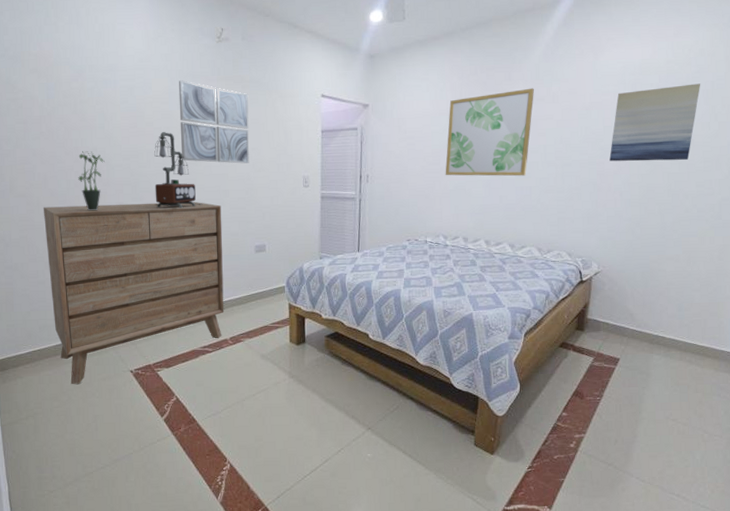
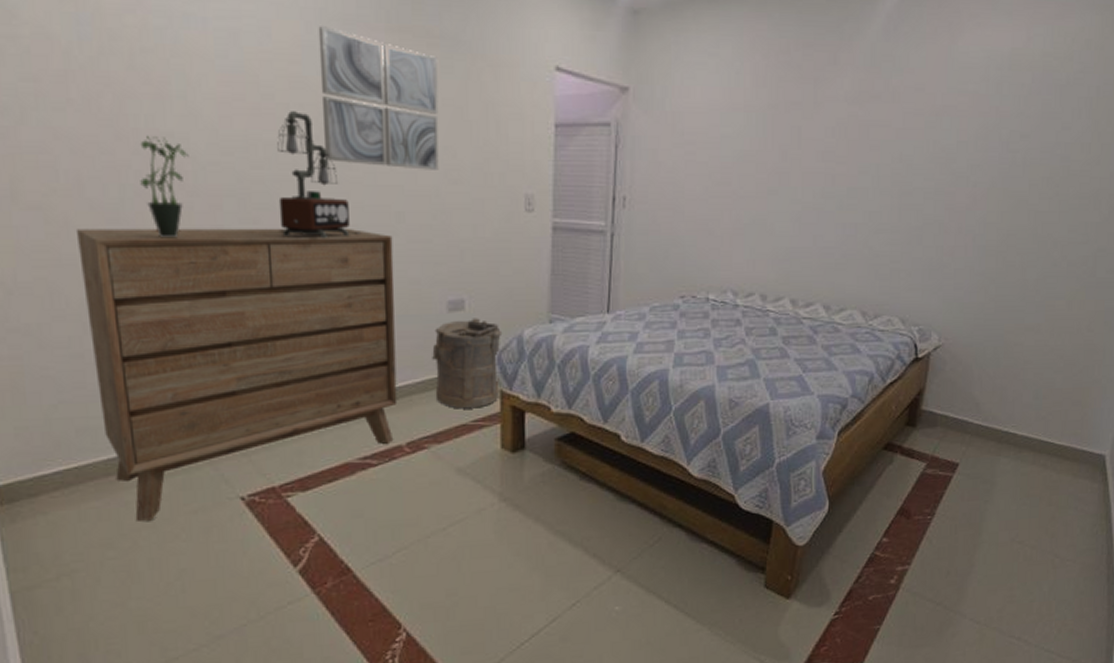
laundry hamper: none [246,256,290,316] -> present [432,318,503,409]
wall art: present [445,88,535,176] -> none [738,78,869,208]
wall art: present [609,83,701,162] -> none [962,87,1084,194]

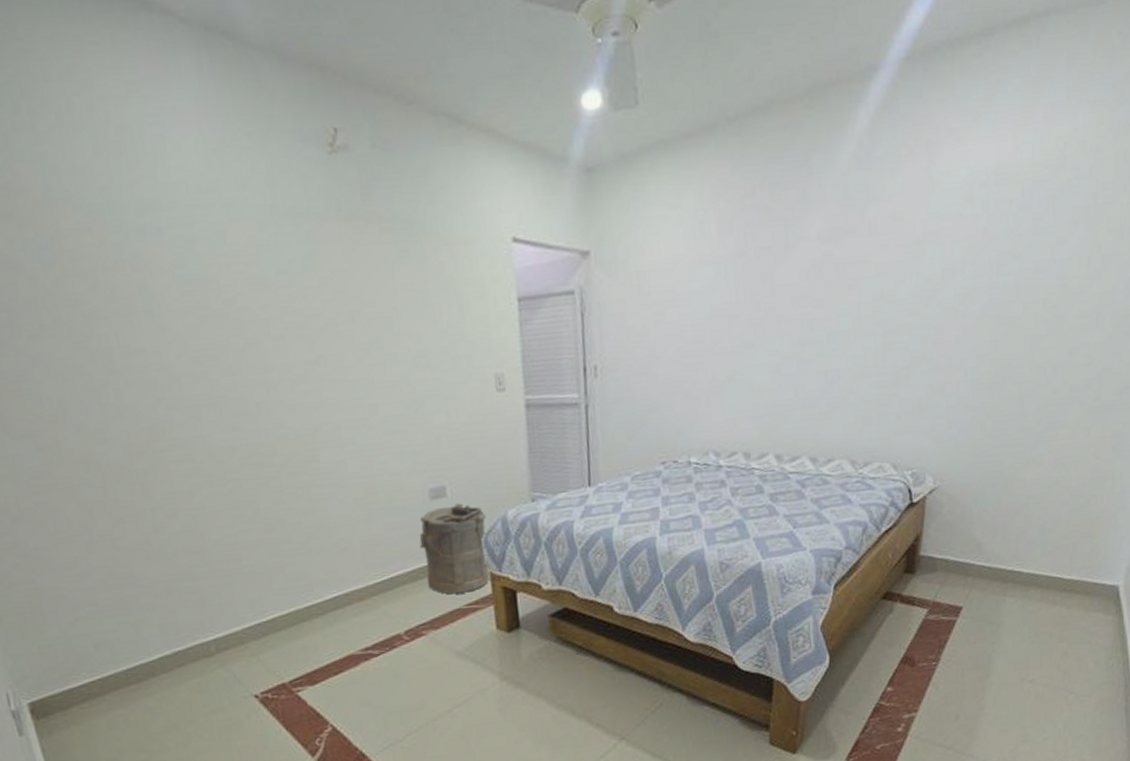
dresser: present [75,228,398,521] -> none [66,426,392,725]
potted plant: present [140,135,189,239] -> none [114,353,164,454]
table lamp: present [277,111,360,239] -> none [244,313,336,440]
wall art: present [318,26,439,170] -> none [270,223,406,361]

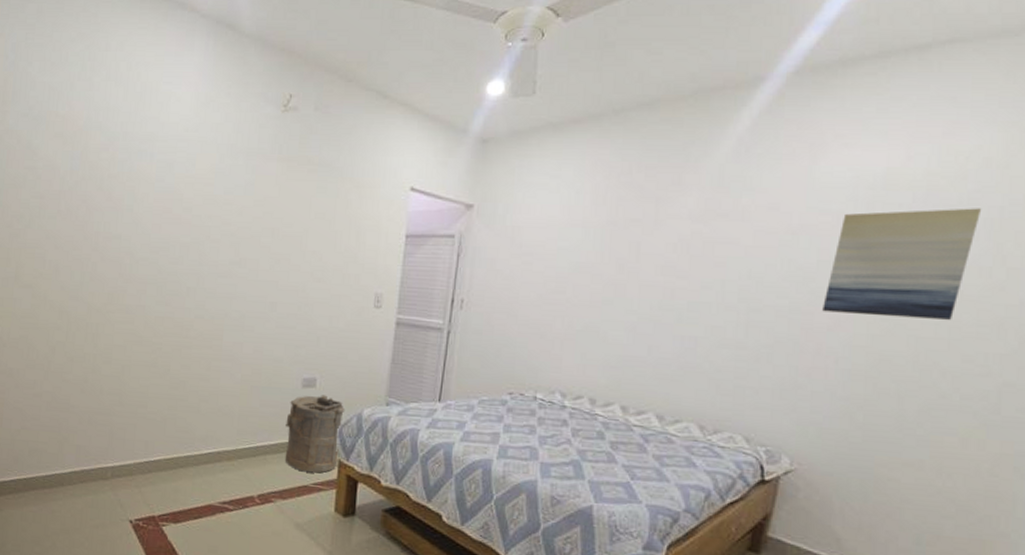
wall art: none [950,196,1080,324] -> present [822,208,982,320]

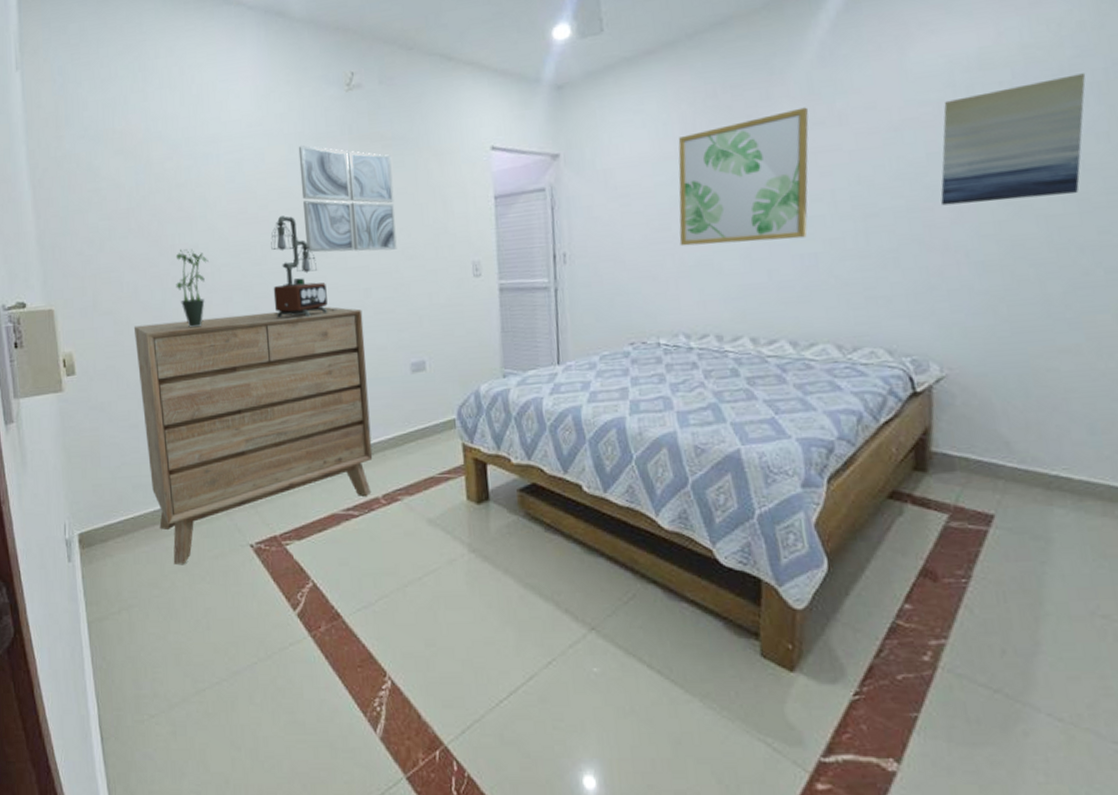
dresser: none [46,302,265,528] -> present [133,307,373,564]
potted plant: none [95,237,129,313] -> present [175,249,209,328]
table lamp: none [182,221,241,321] -> present [270,216,336,318]
wall art: none [223,158,314,270] -> present [298,146,397,253]
laundry hamper: present [284,395,346,473] -> none [400,377,462,463]
wall art: none [571,198,716,321] -> present [678,107,809,247]

